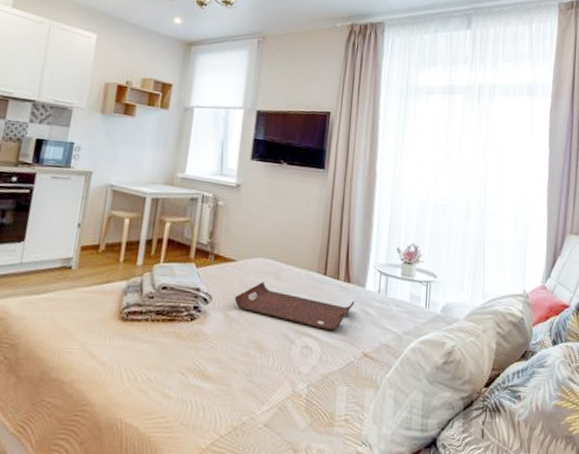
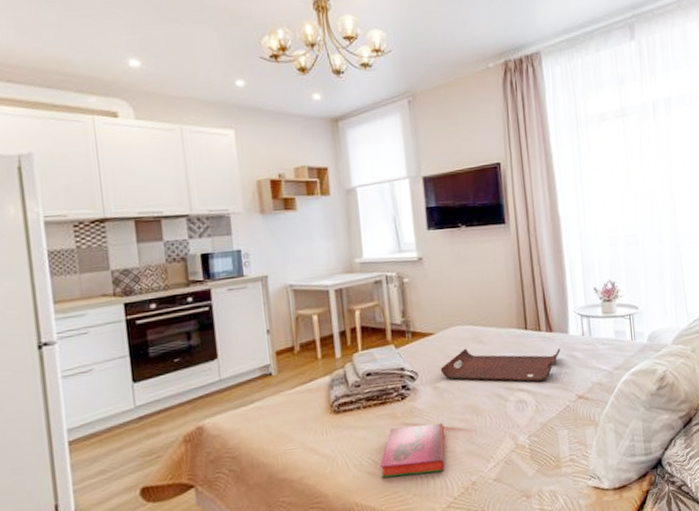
hardback book: none [152,347,227,404] -> present [380,423,445,478]

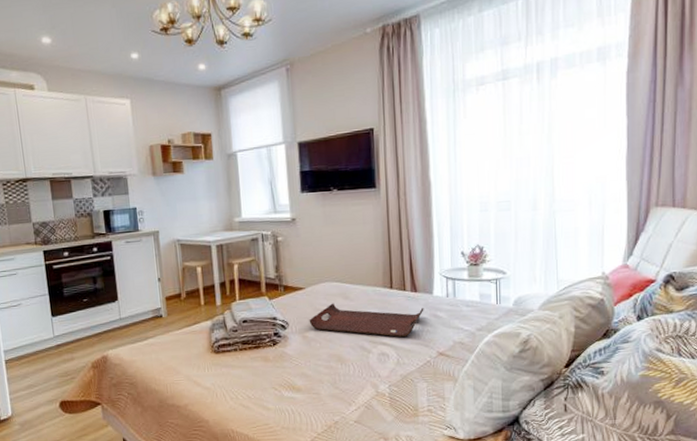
hardback book: present [380,423,445,478] -> none [253,368,312,411]

